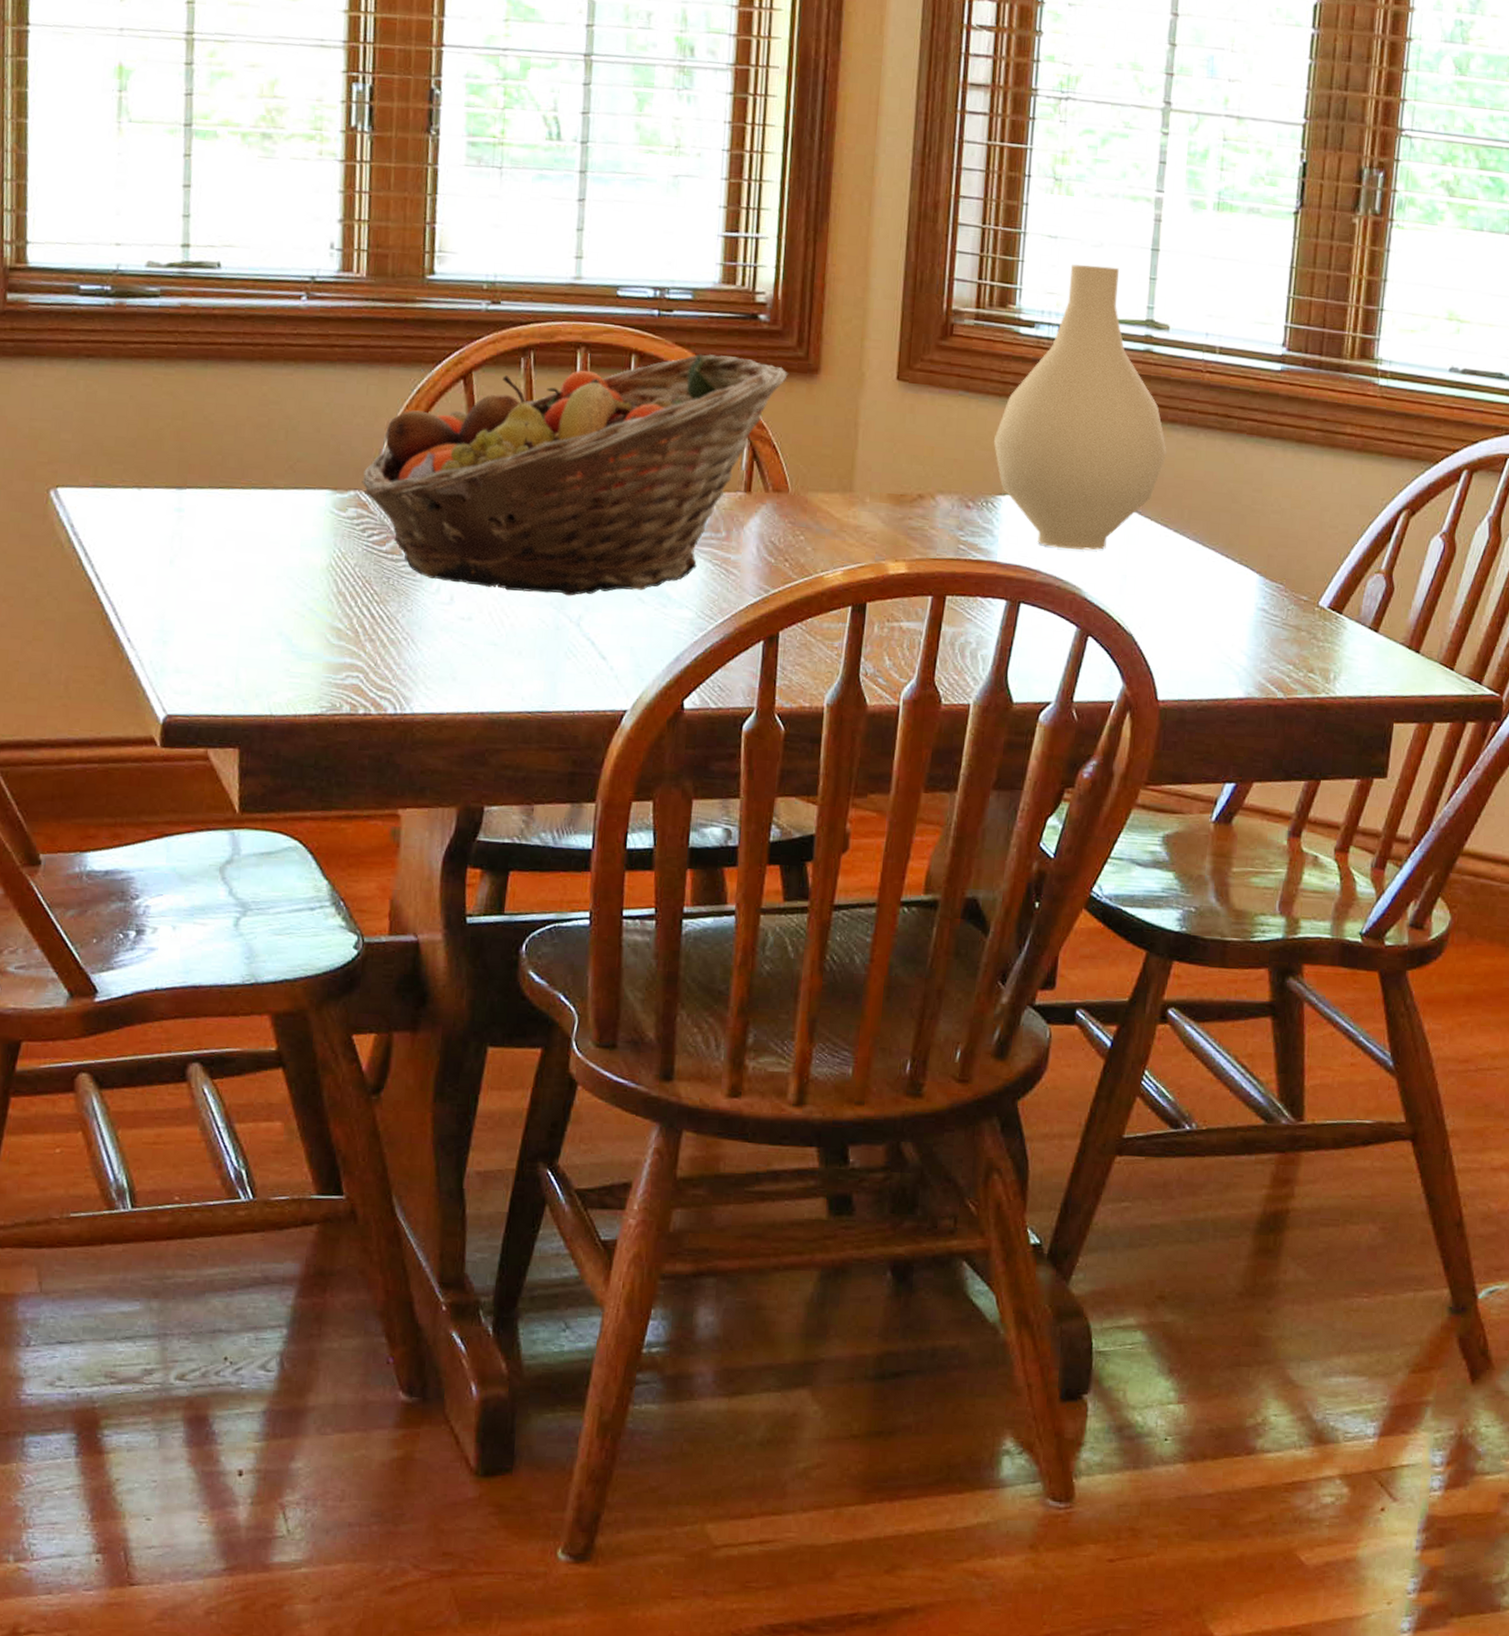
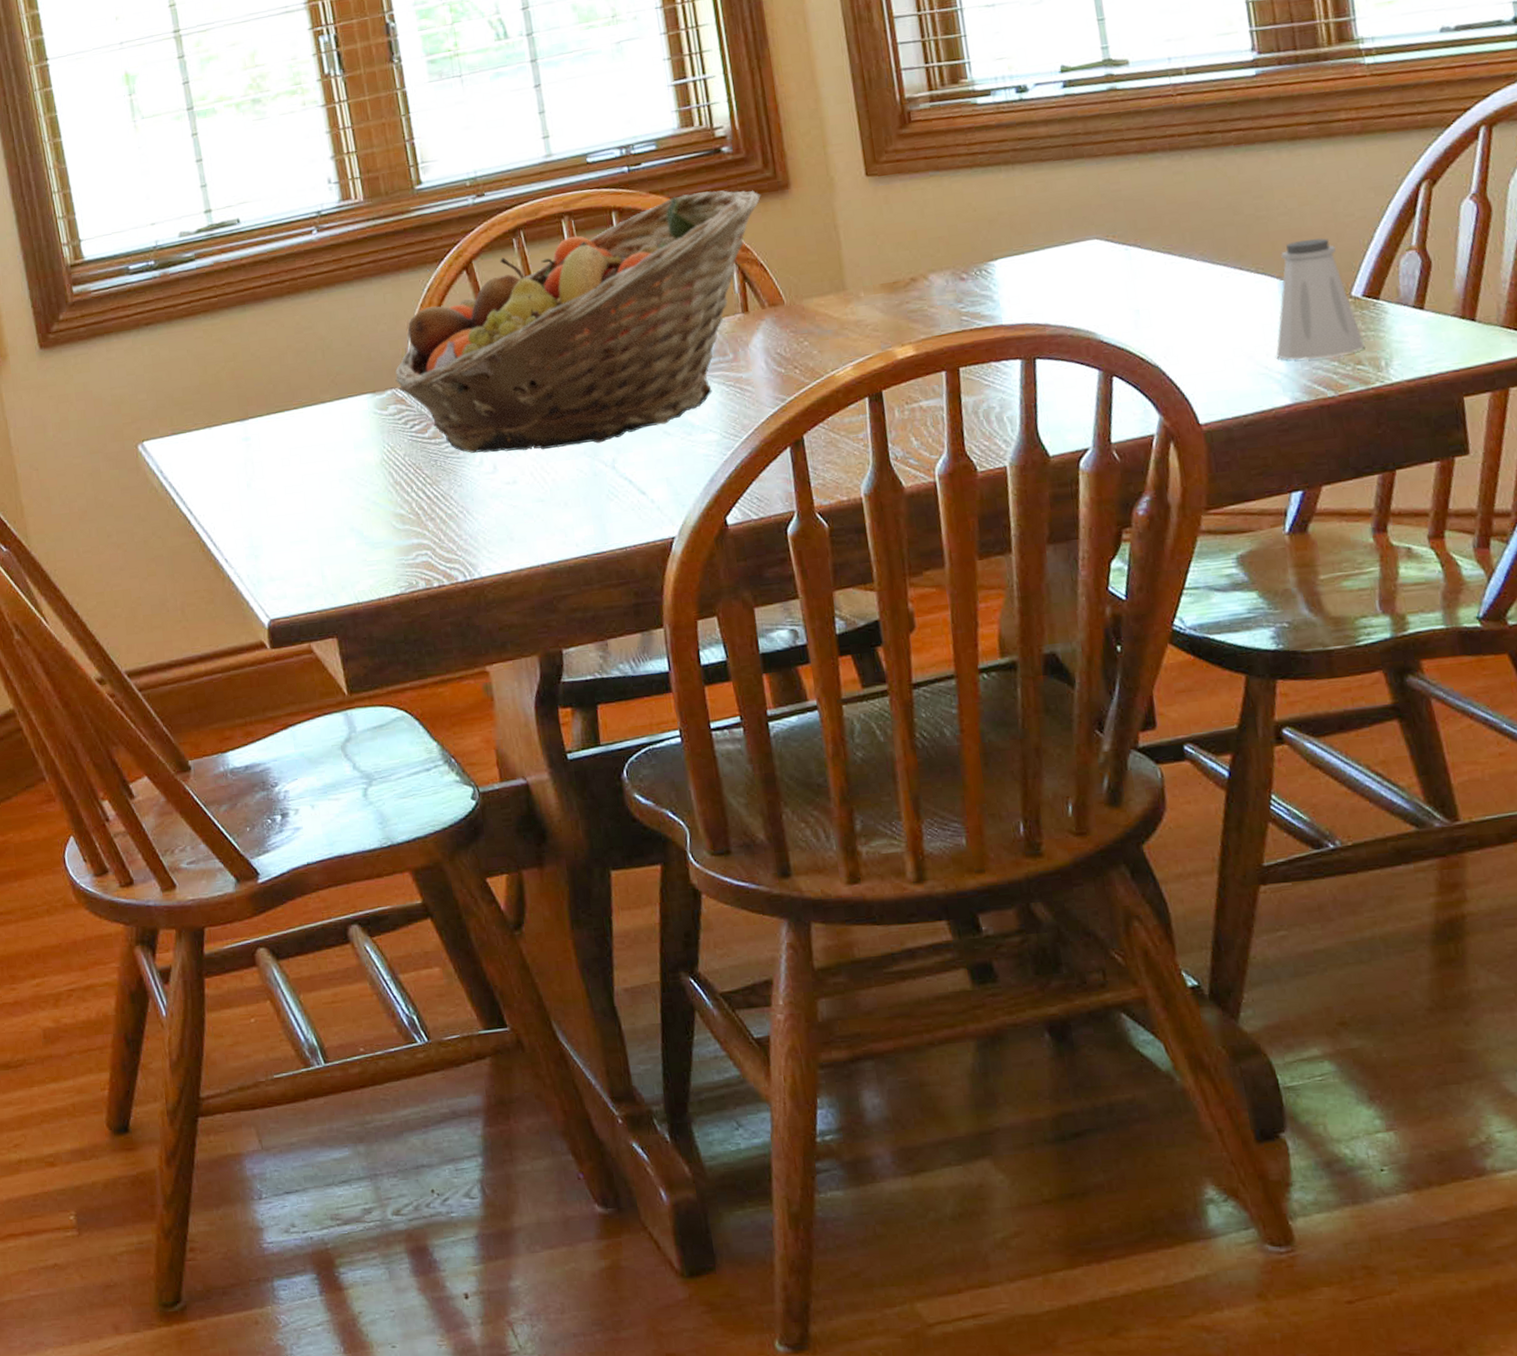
vase: present [993,264,1167,551] -> none [973,18,1154,299]
saltshaker: none [1241,541,1320,661] -> present [1276,238,1365,360]

